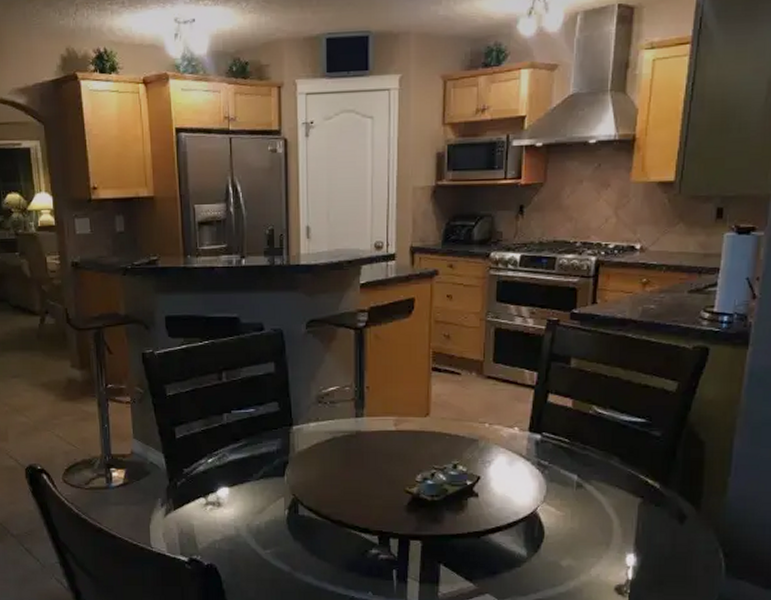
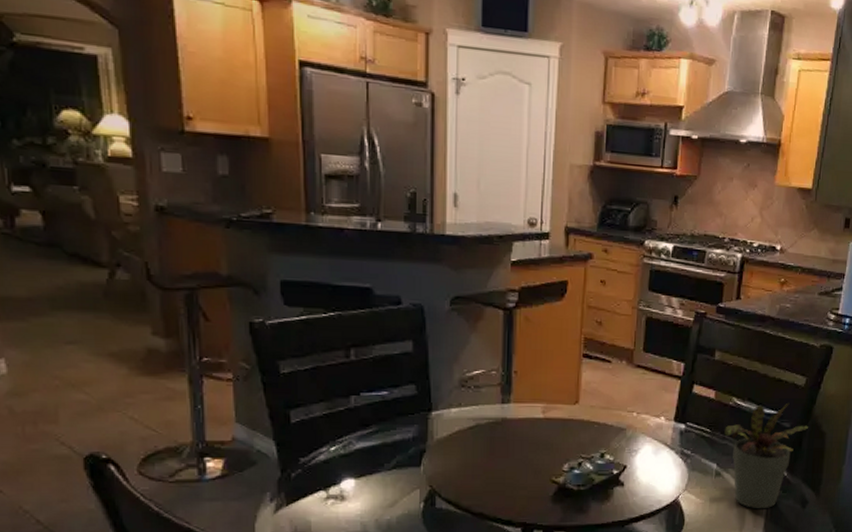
potted plant: none [585,409,683,524] -> present [724,402,808,509]

